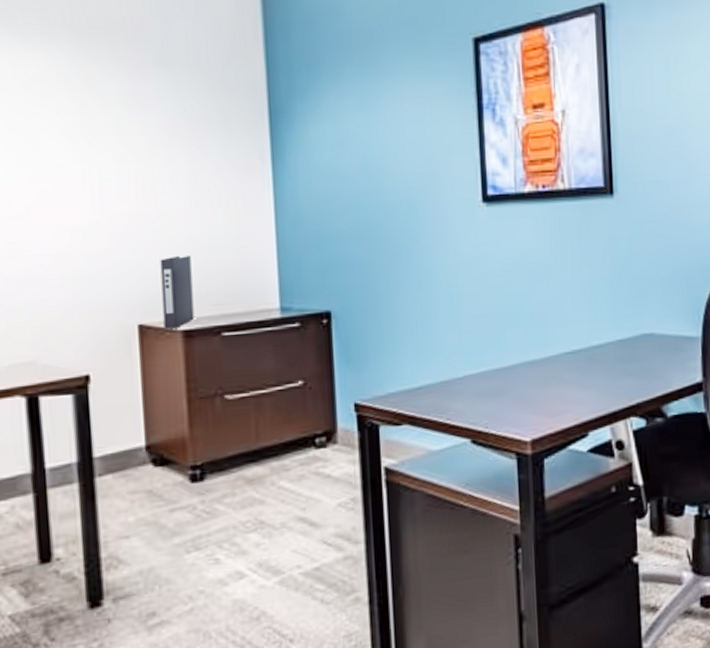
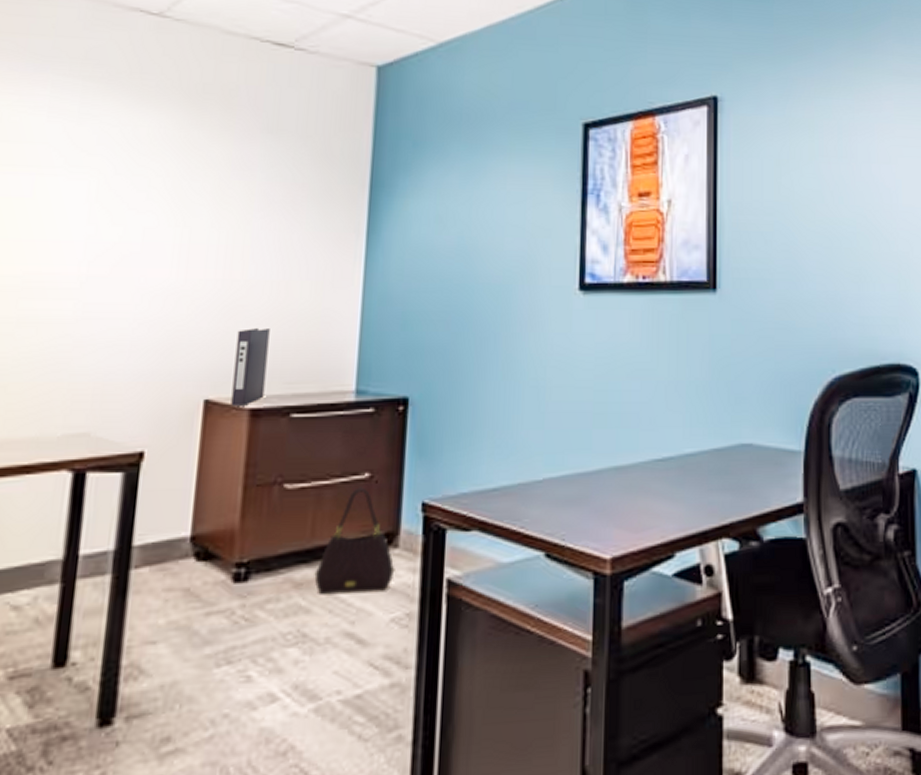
handbag: none [263,393,337,487] -> present [314,487,395,594]

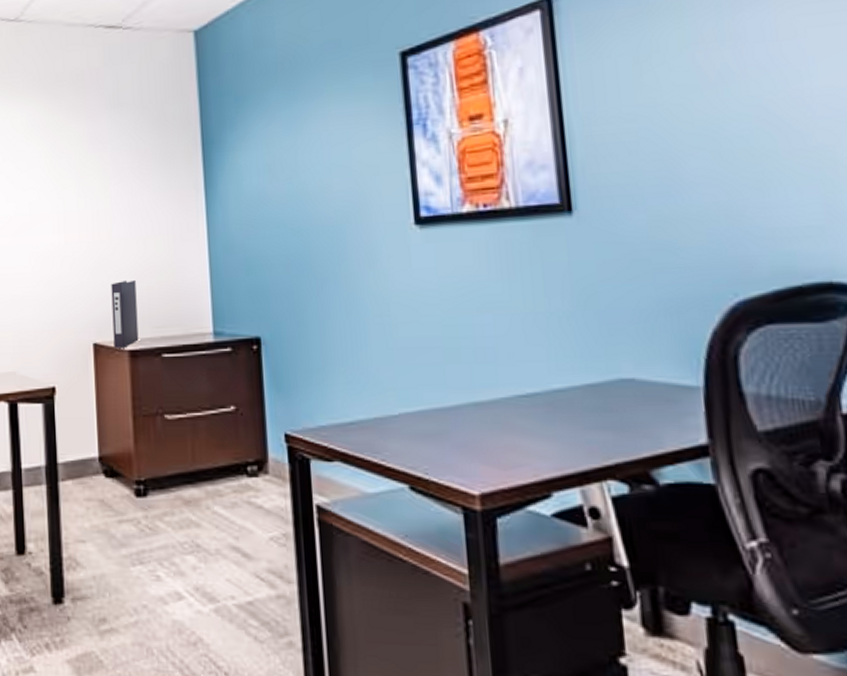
handbag: present [314,487,395,594] -> none [199,419,268,512]

